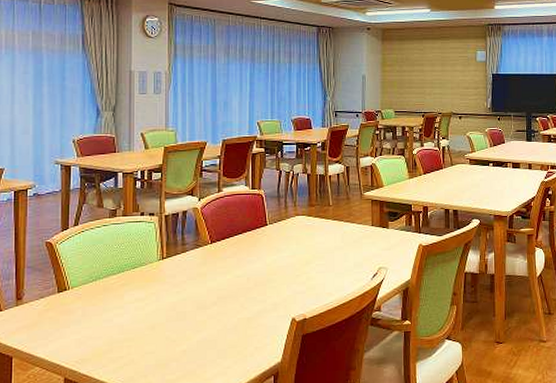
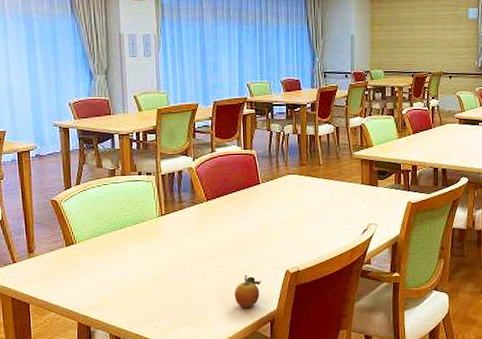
fruit: none [236,323,266,361] -> present [234,275,262,309]

